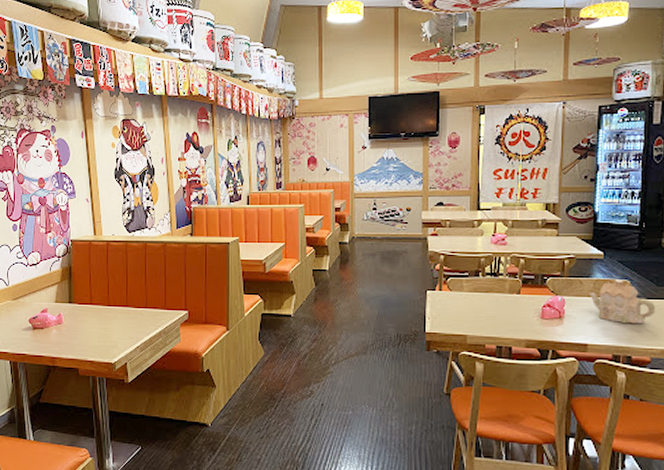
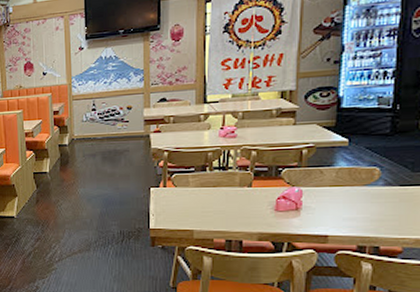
teapot: present [589,279,656,324] -> none [331,167,410,213]

